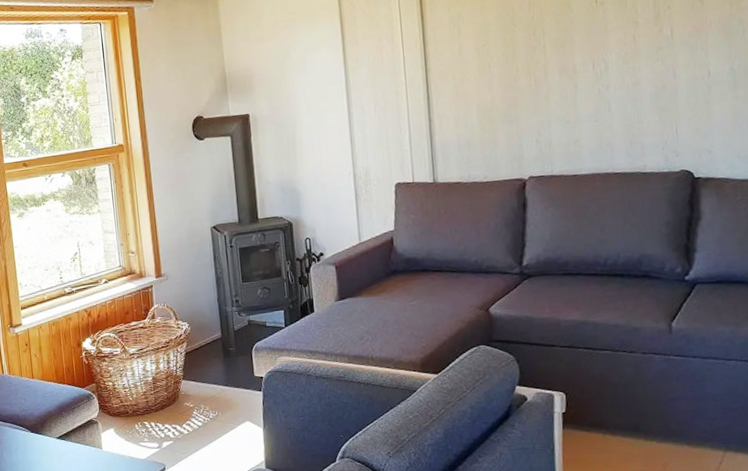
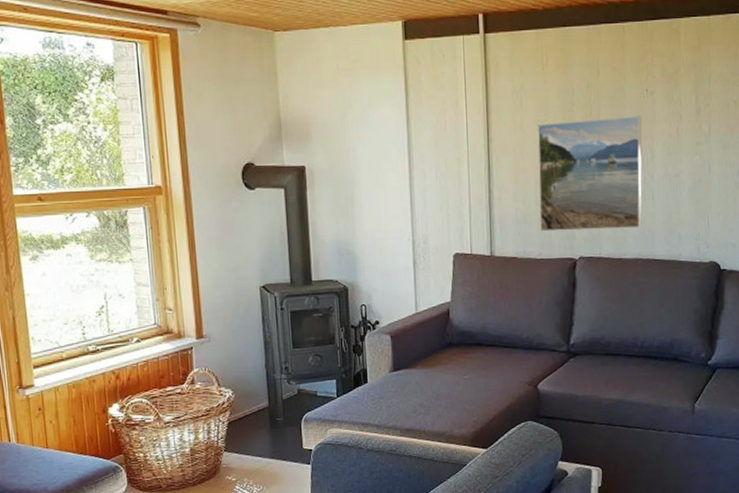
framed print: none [478,28,598,155] -> present [538,116,642,232]

